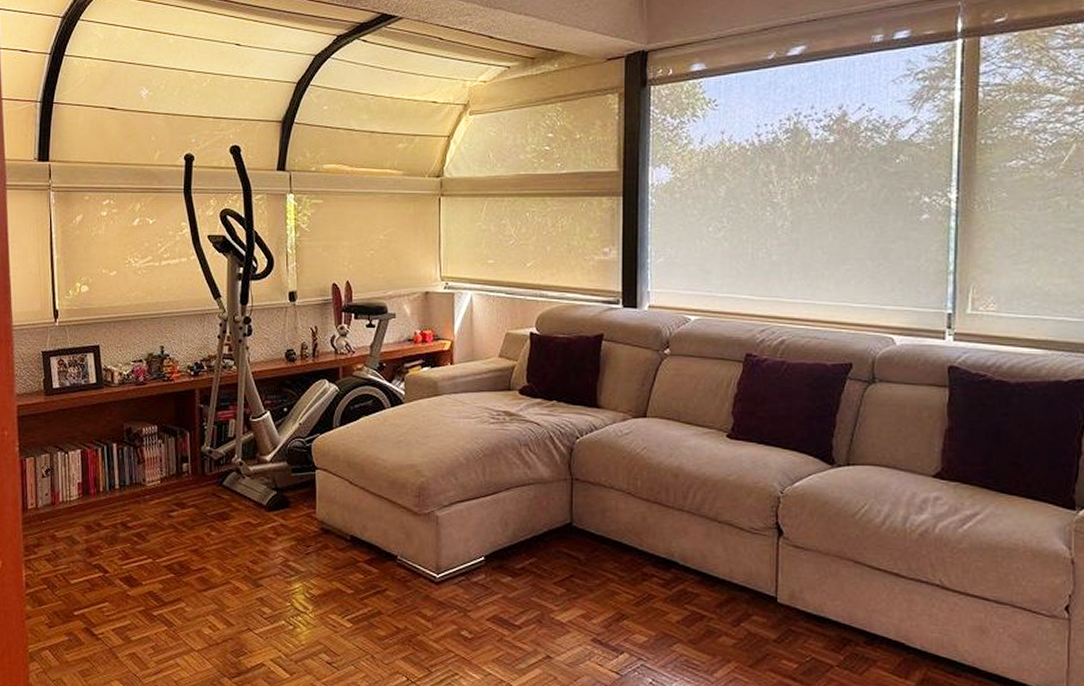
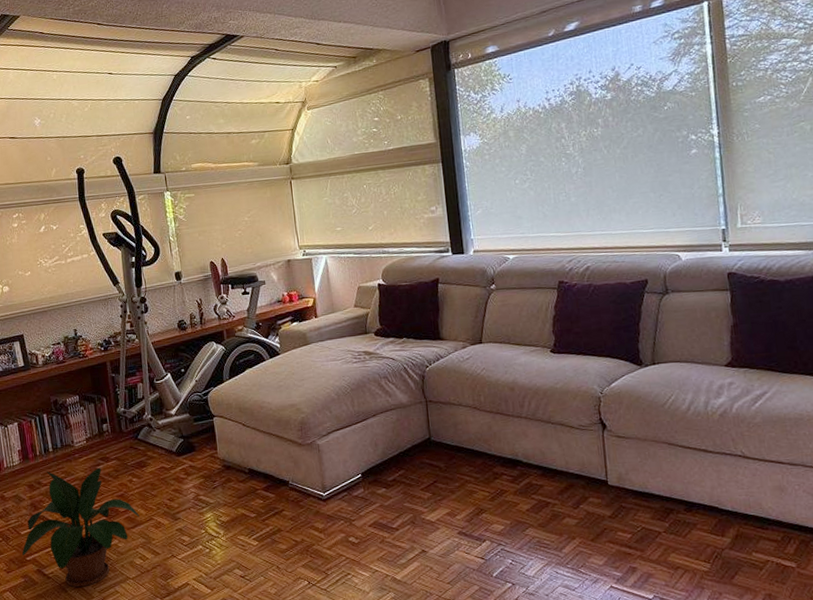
potted plant: none [69,512,214,655] -> present [22,468,140,588]

